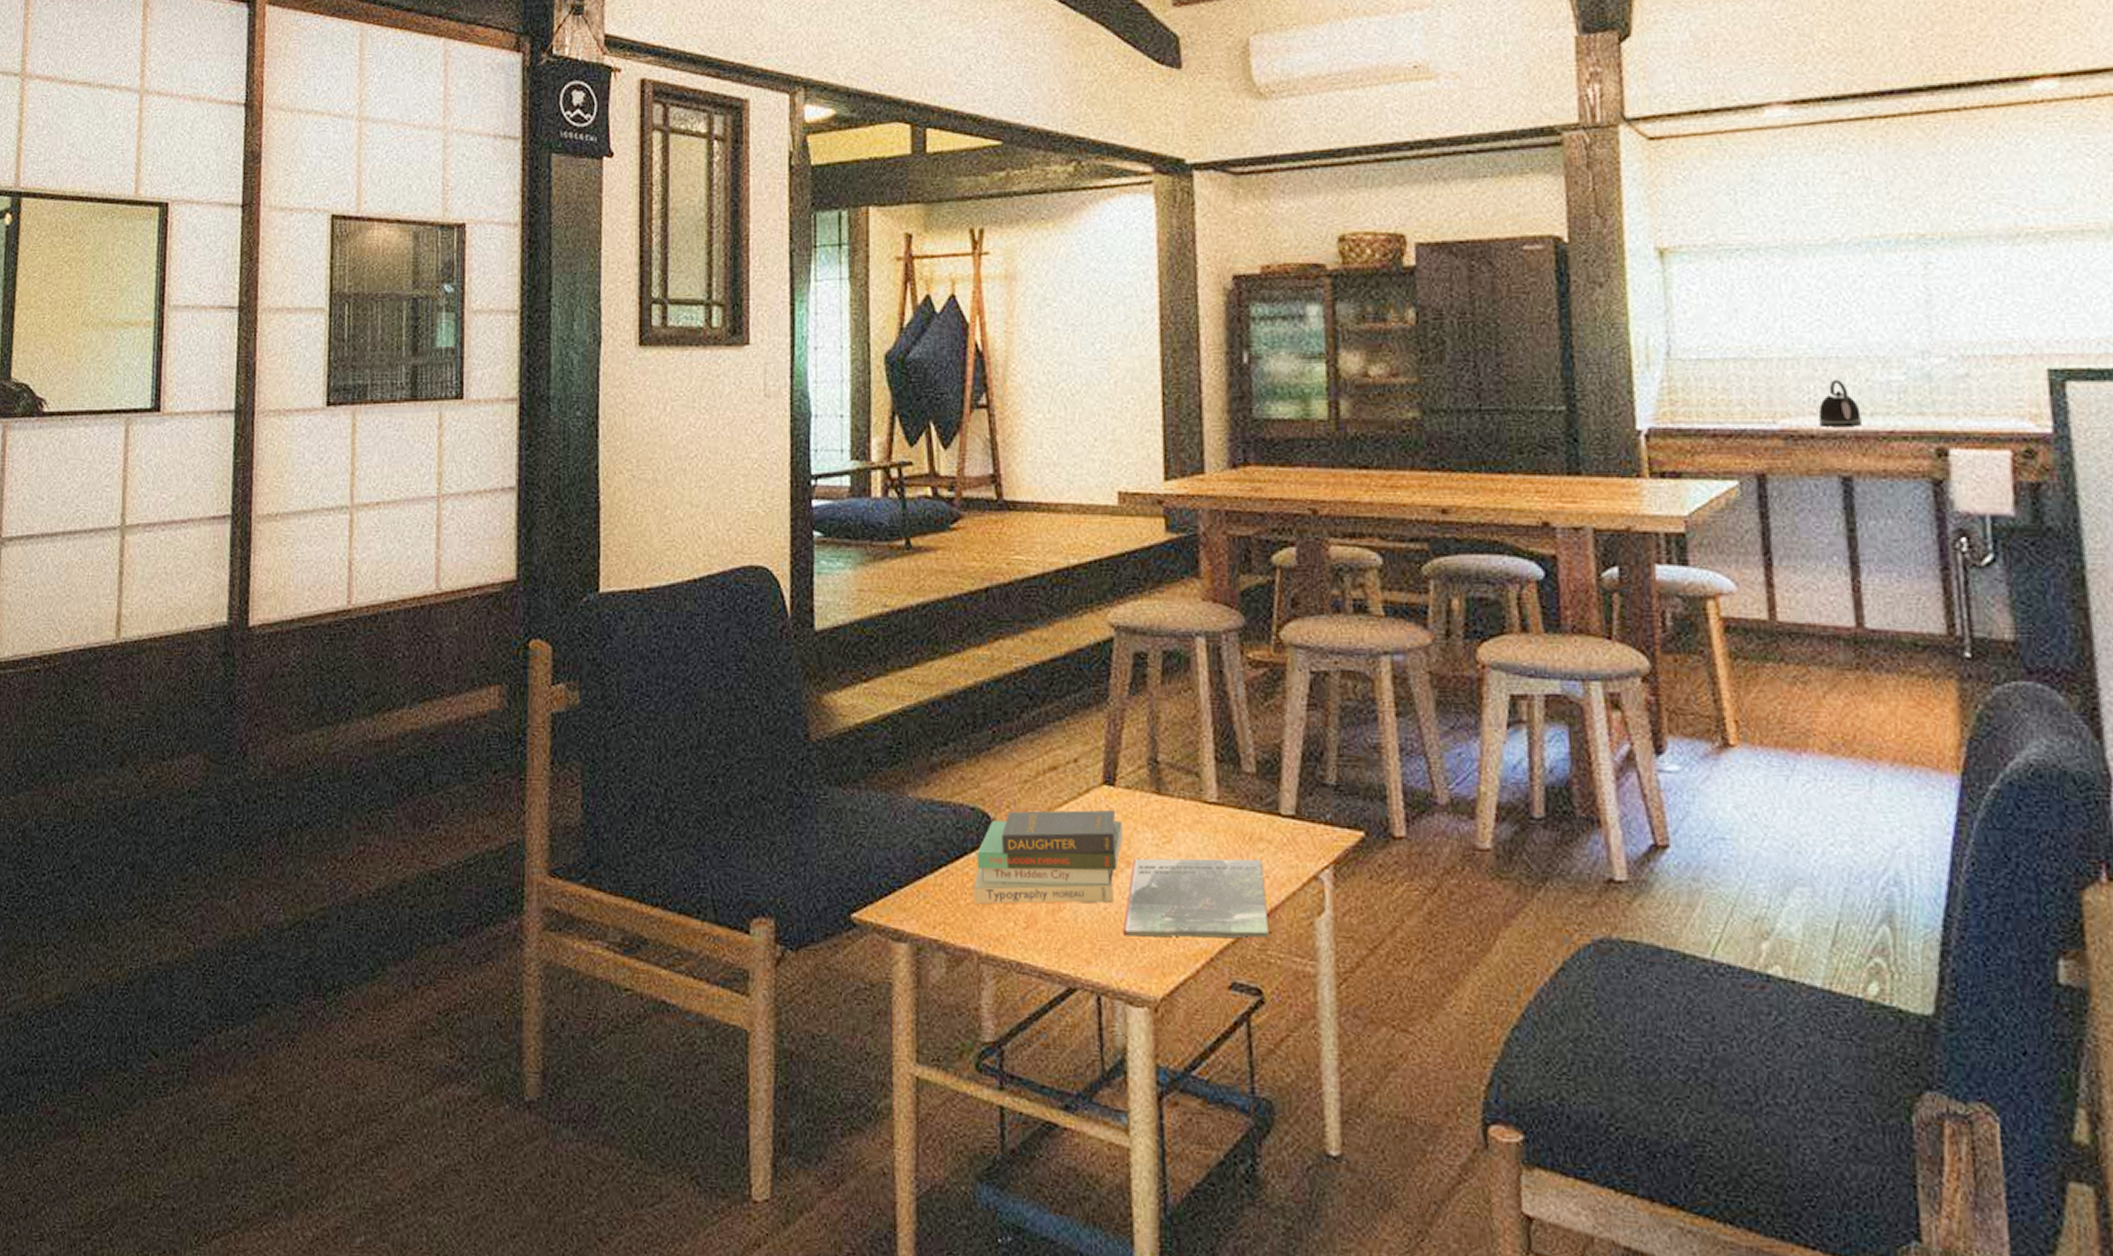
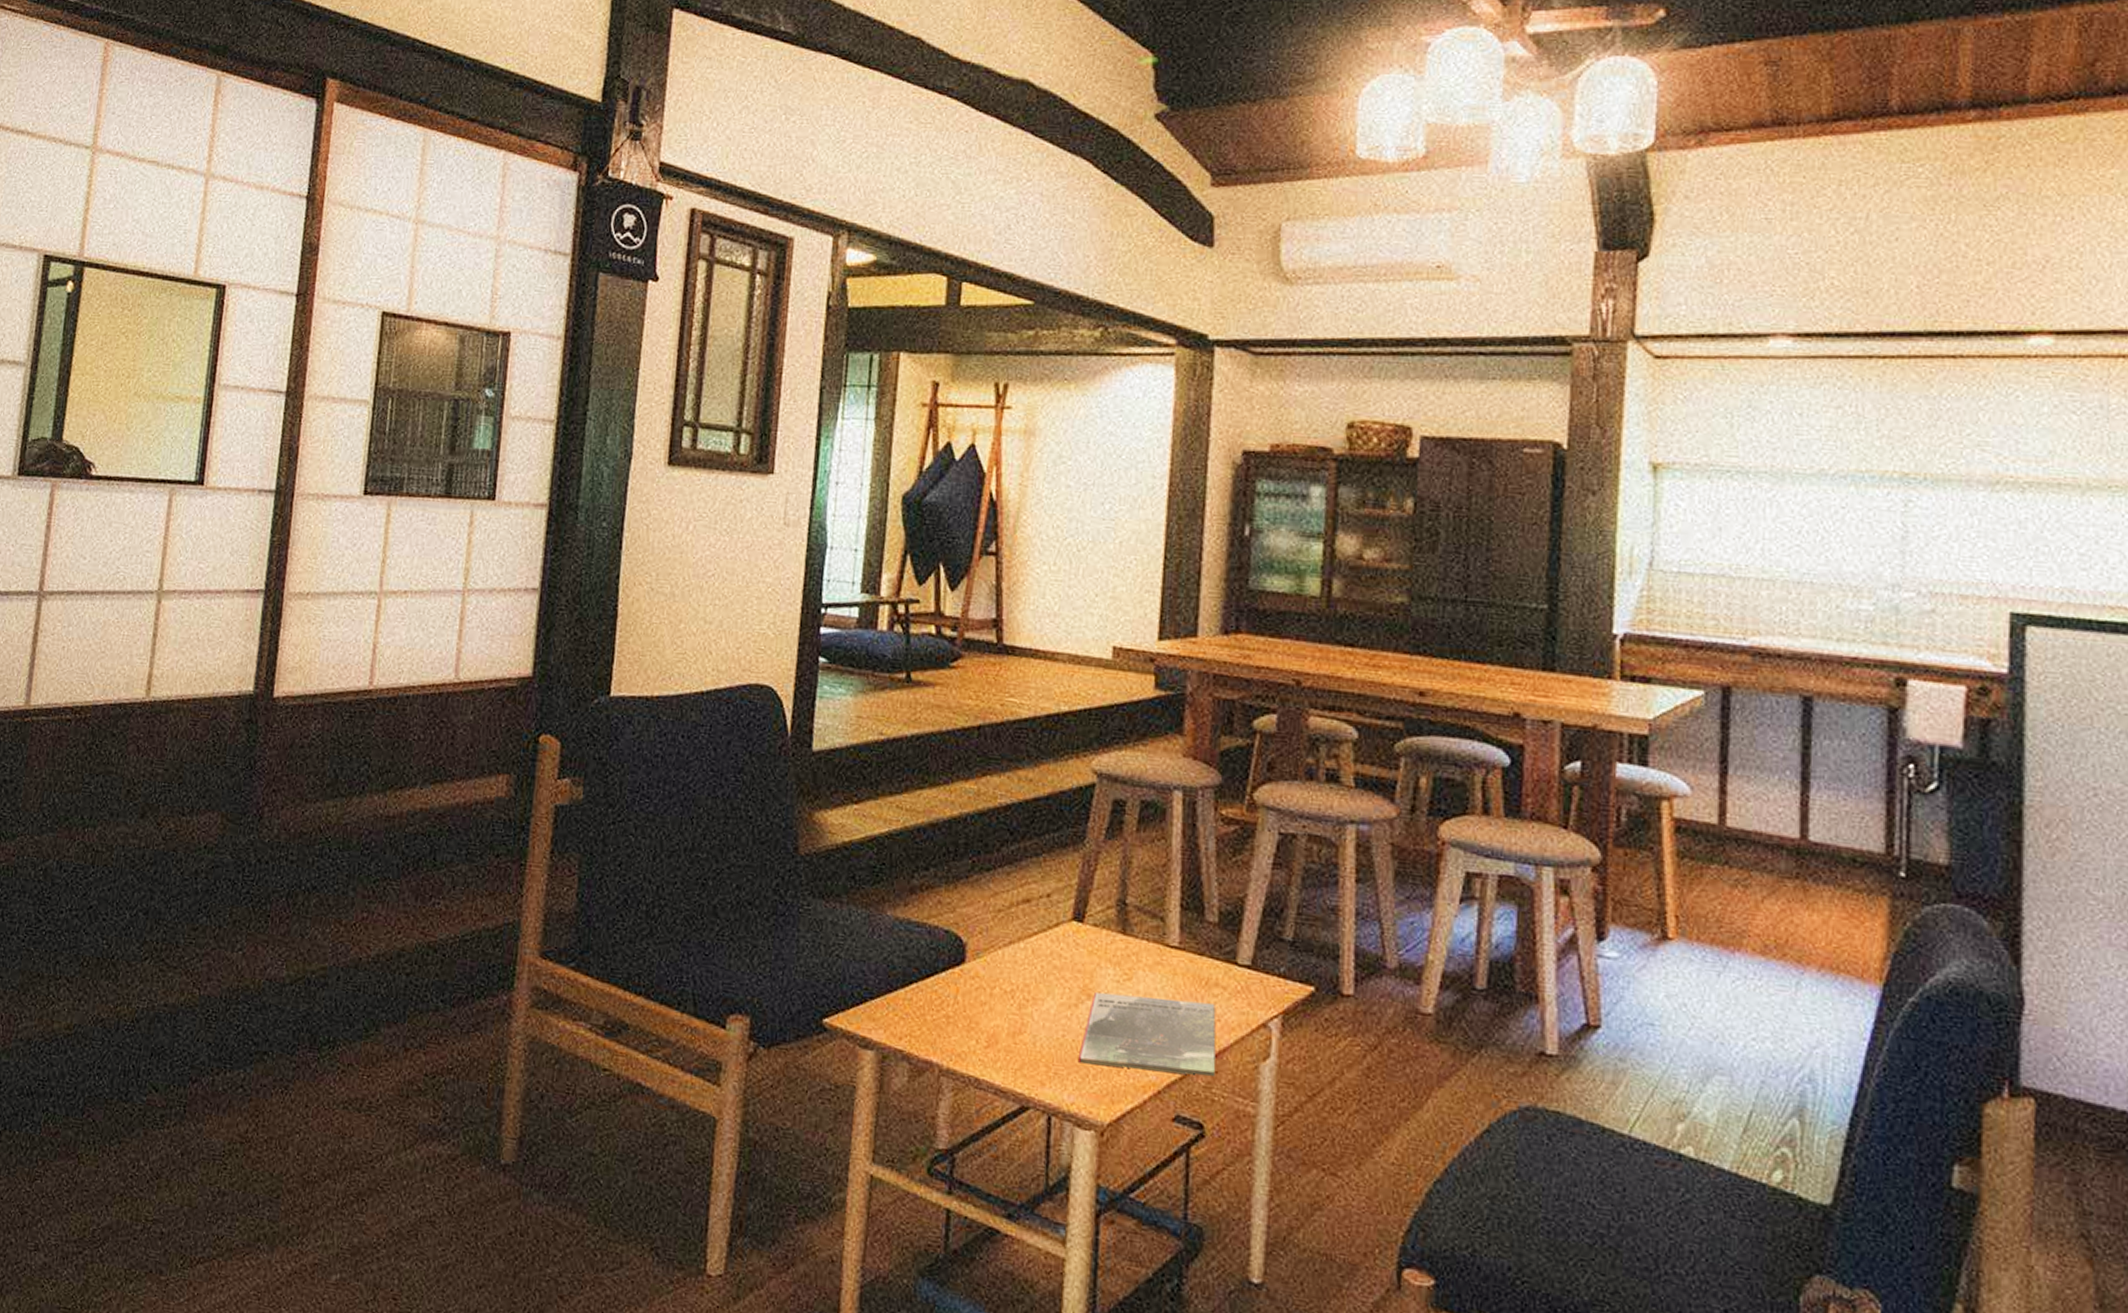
books: present [973,810,1123,905] -> none [939,937,1088,1031]
kettle: present [1818,380,1863,426] -> none [1787,604,1829,650]

